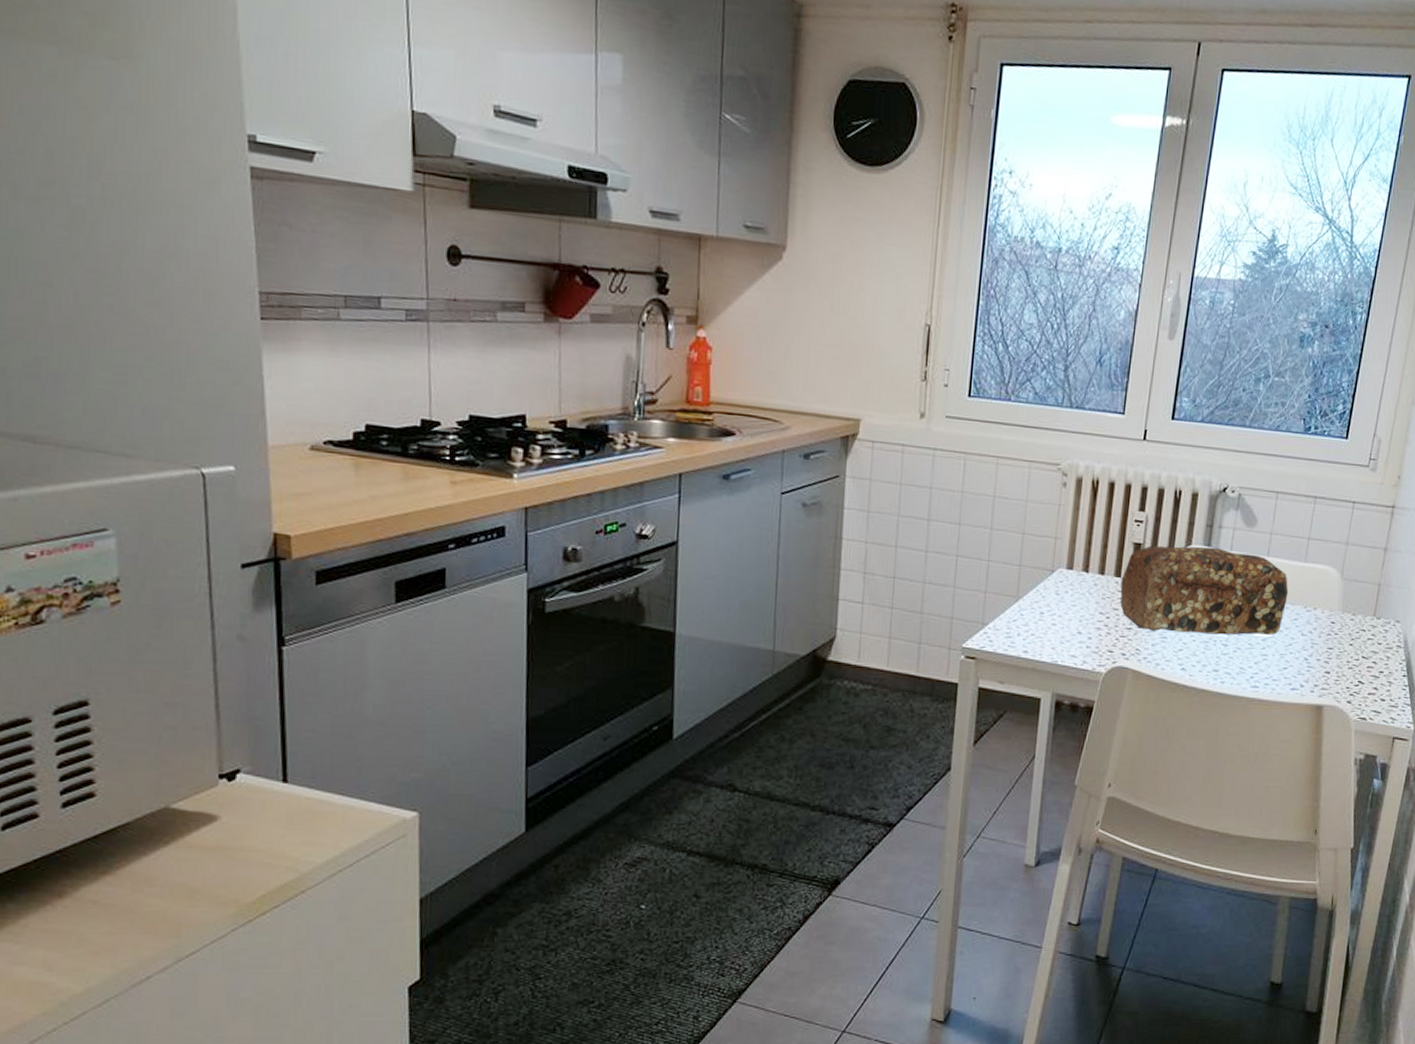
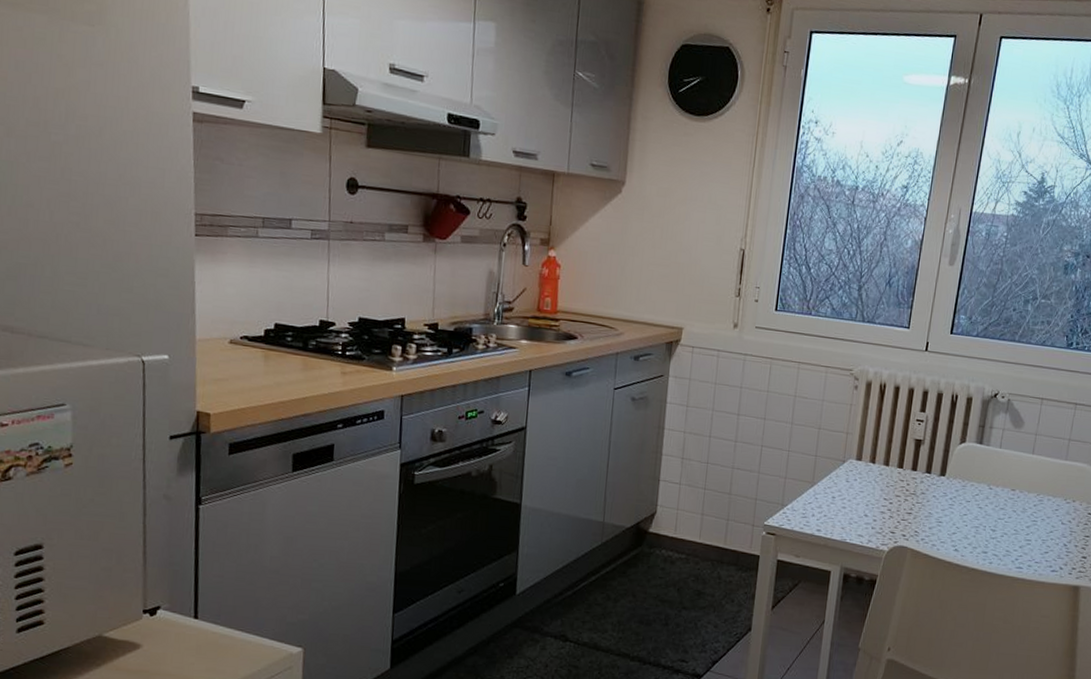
bread loaf: present [1120,545,1289,636] -> none [902,442,1051,523]

